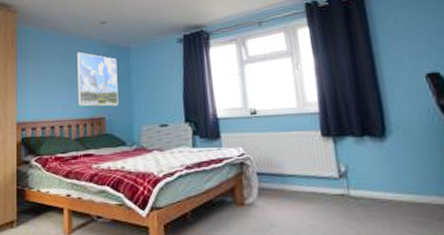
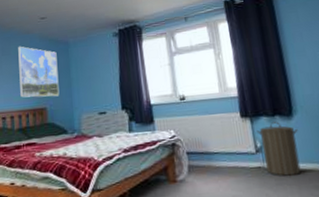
laundry hamper: none [340,142,395,207] -> present [256,120,301,176]

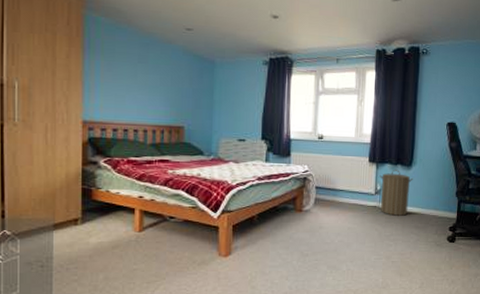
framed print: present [18,46,60,98] -> none [156,55,201,117]

